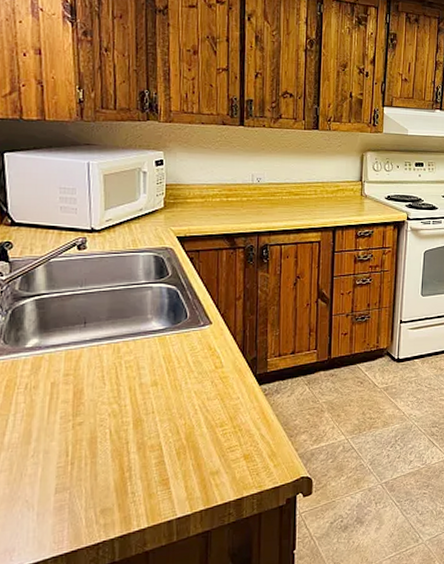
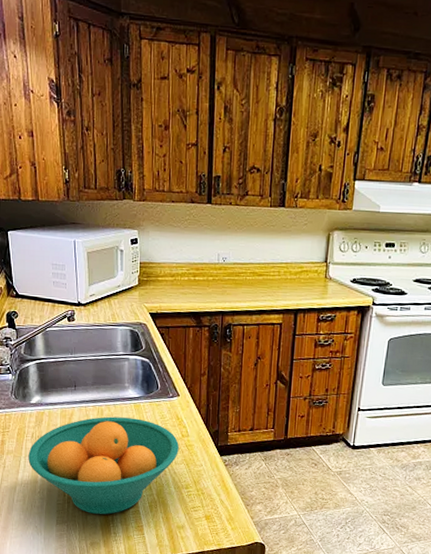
fruit bowl: none [19,353,212,473] -> present [28,416,179,515]

